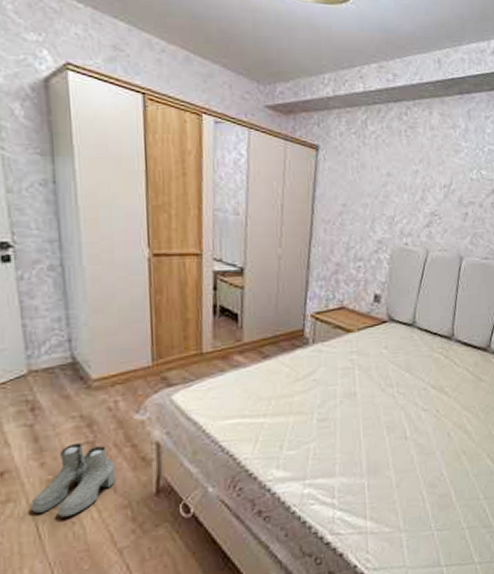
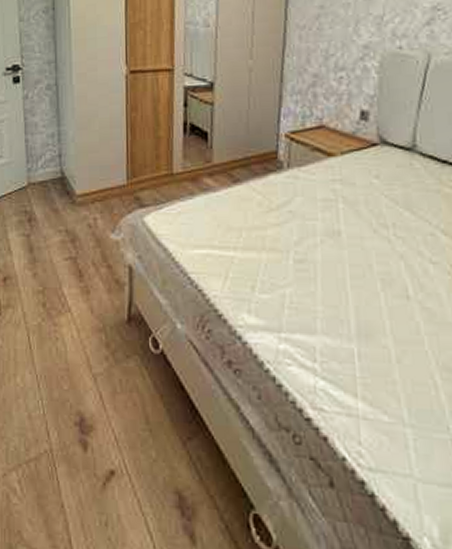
boots: present [31,442,116,518] -> none [25,257,93,331]

